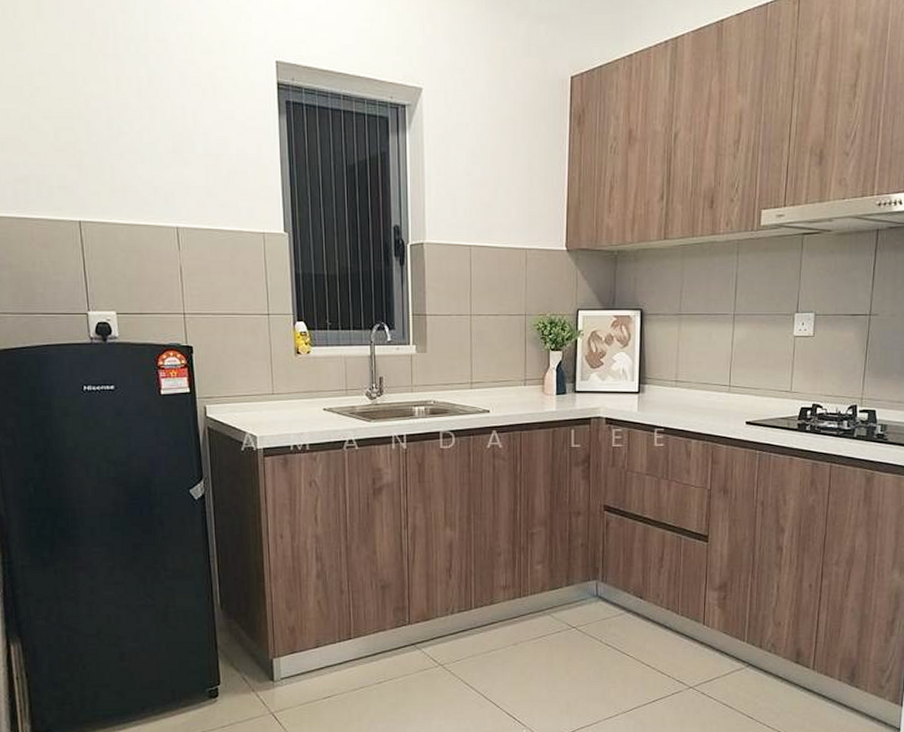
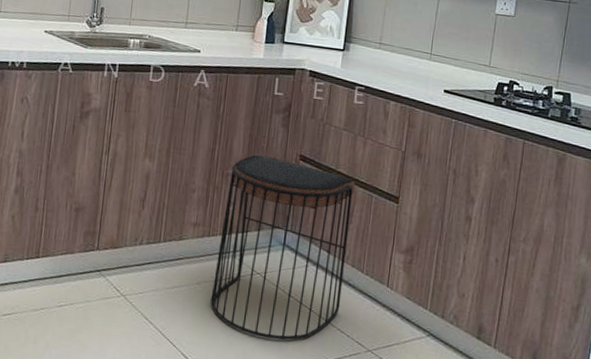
stool: none [529,510,664,688] -> present [210,155,356,340]

